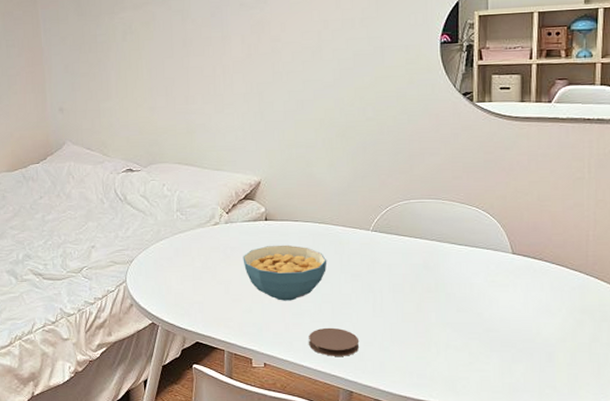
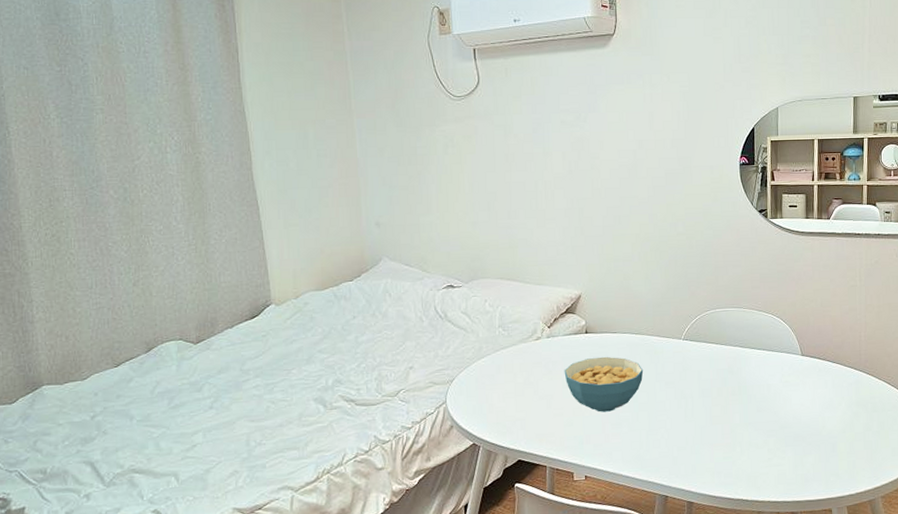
coaster: present [309,327,360,356] -> none [627,435,674,464]

